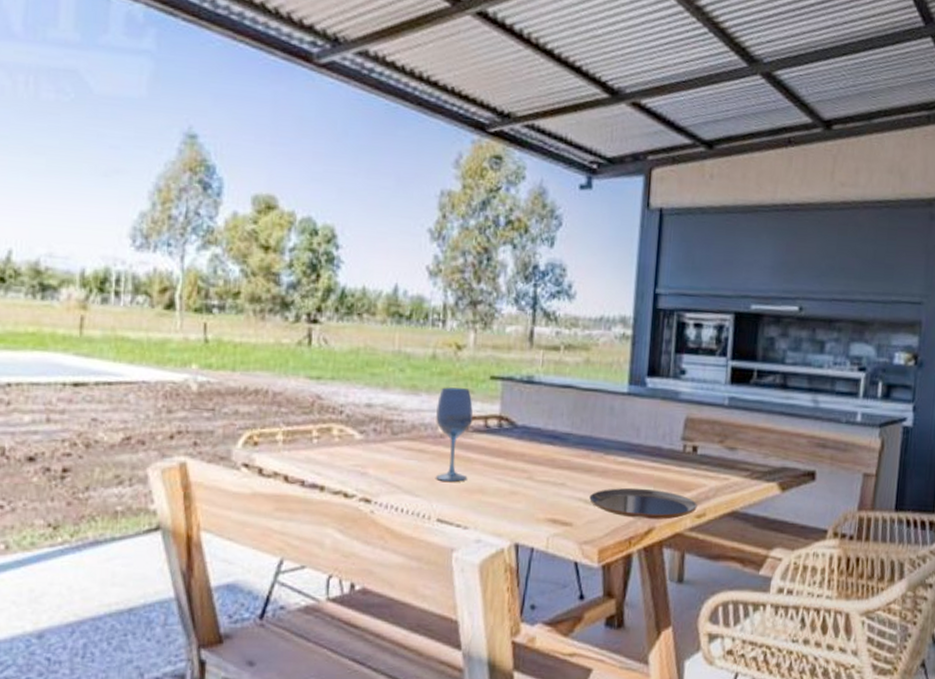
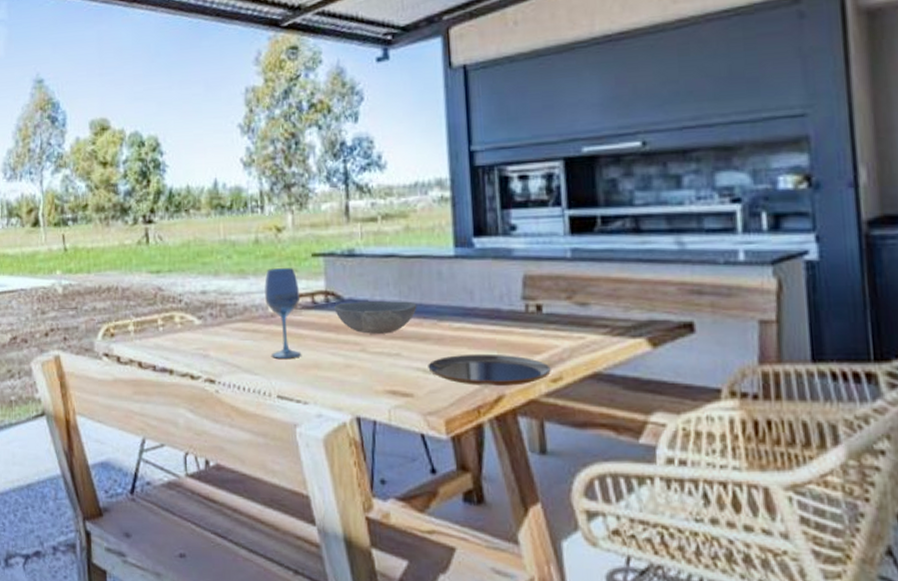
bowl: none [506,429,587,463] -> present [334,301,417,334]

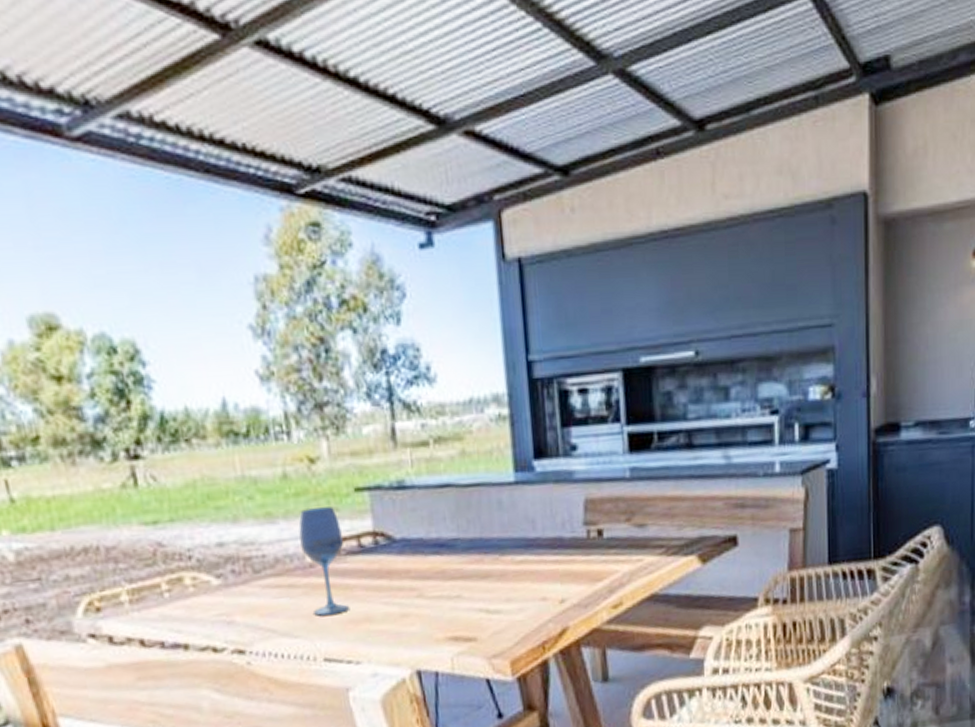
bowl: present [334,301,417,334] -> none [385,536,477,577]
plate: present [428,353,551,386] -> none [491,585,612,621]

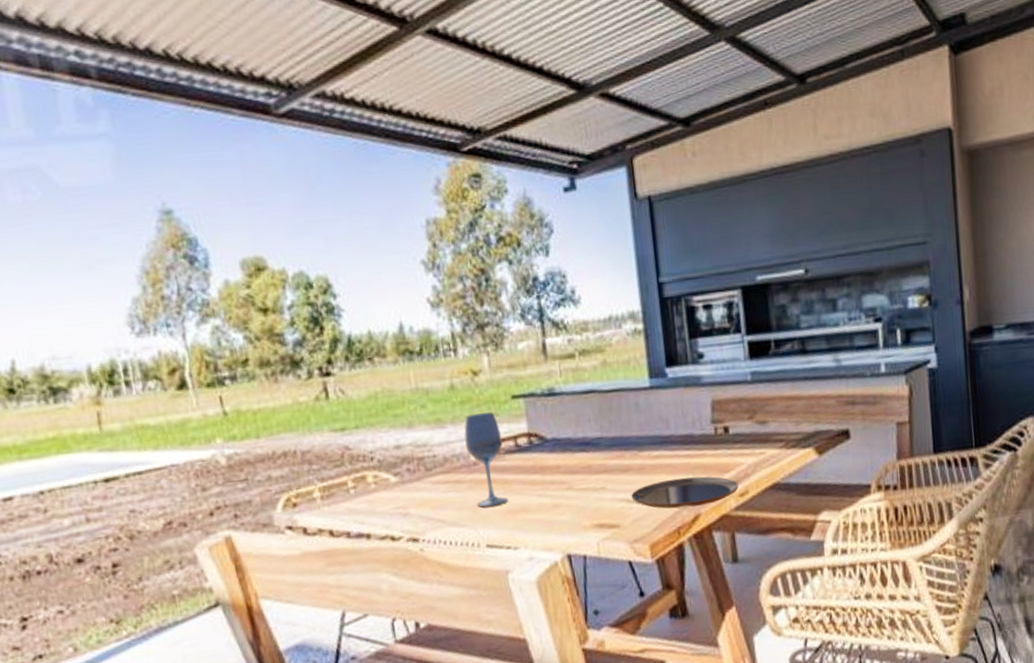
plate: none [491,585,612,621] -> present [631,476,739,509]

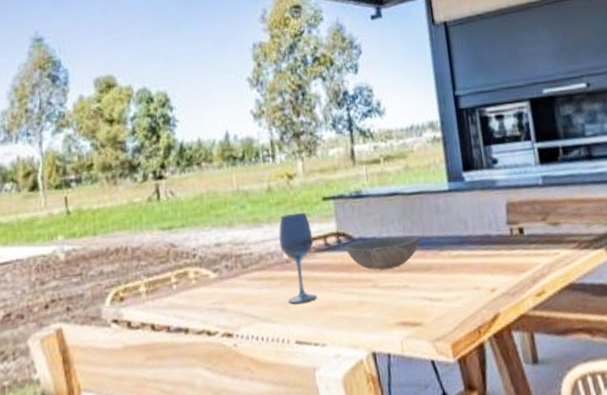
bowl: none [538,435,618,472] -> present [346,235,420,270]
plate: present [631,476,739,509] -> none [433,275,536,308]

